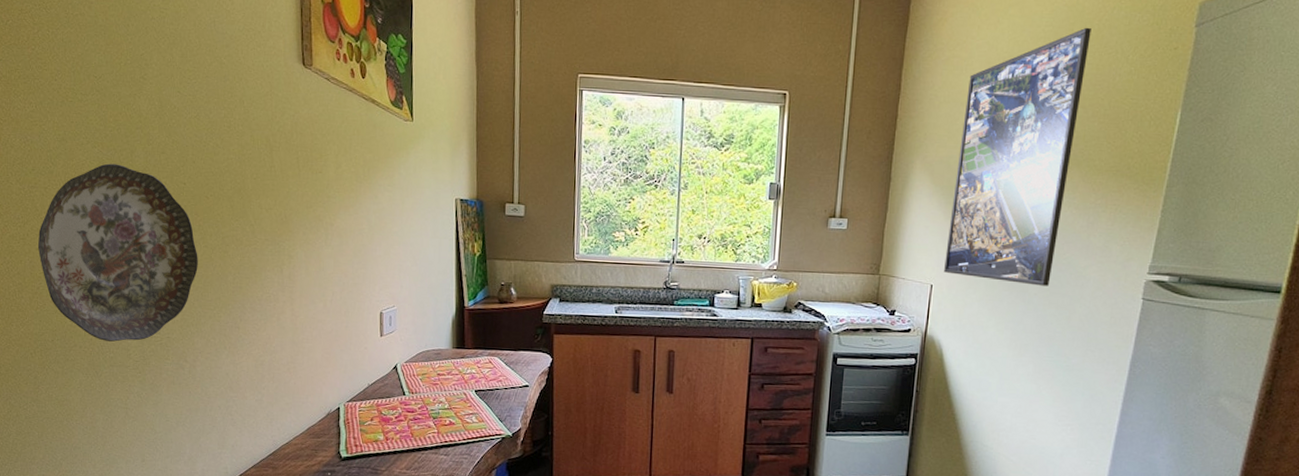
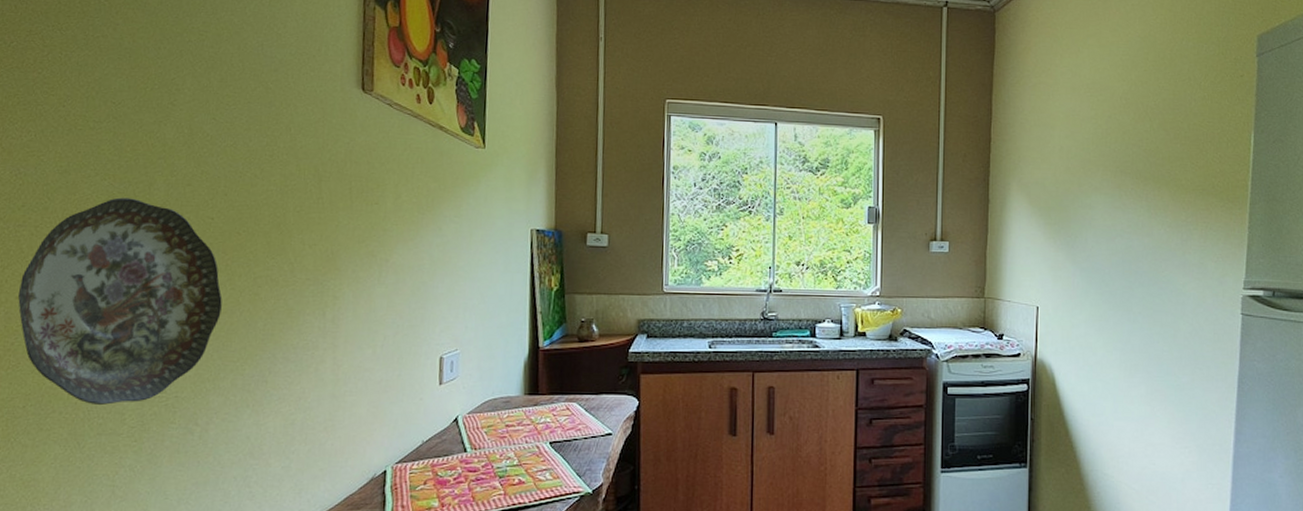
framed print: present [944,27,1091,286] -> none [1049,56,1165,304]

